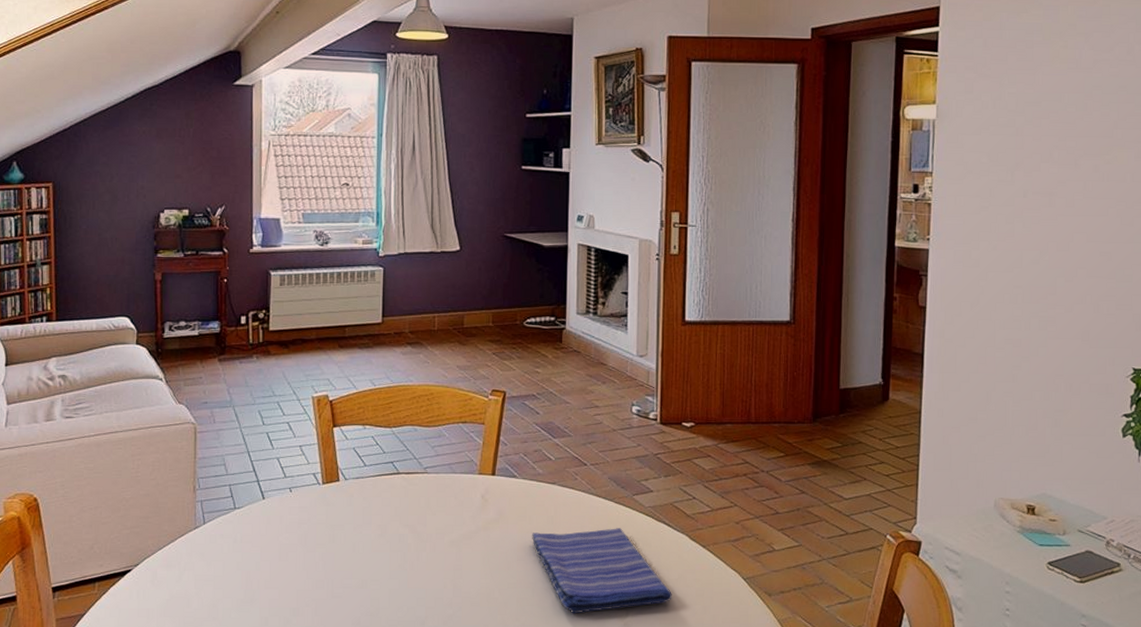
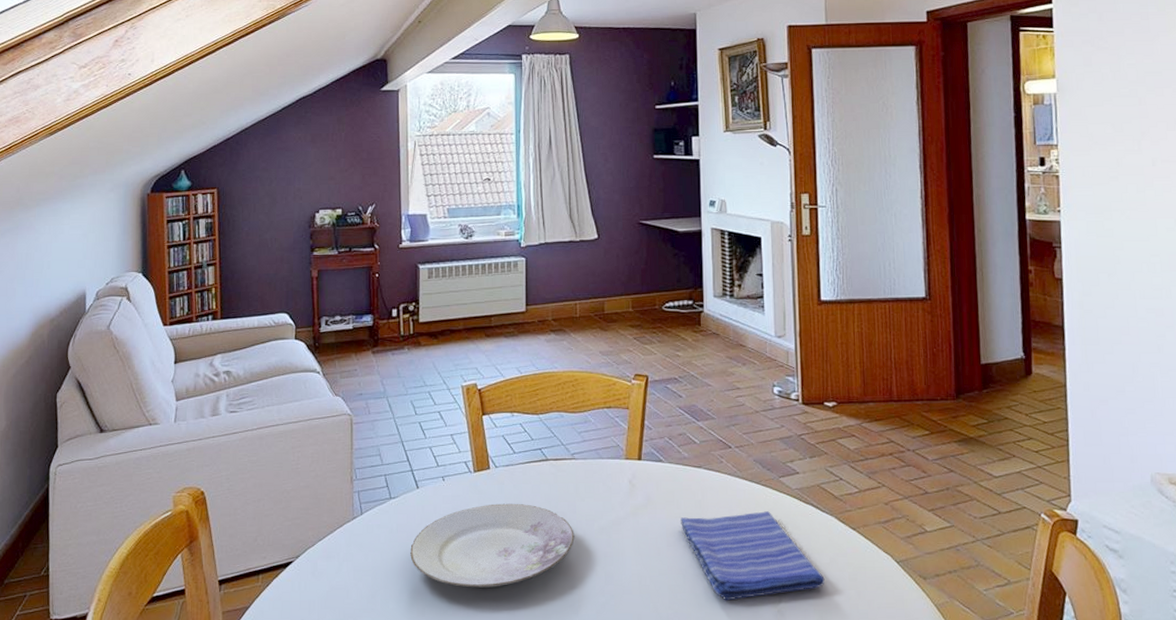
plate: none [254,516,424,598] -> present [410,503,575,588]

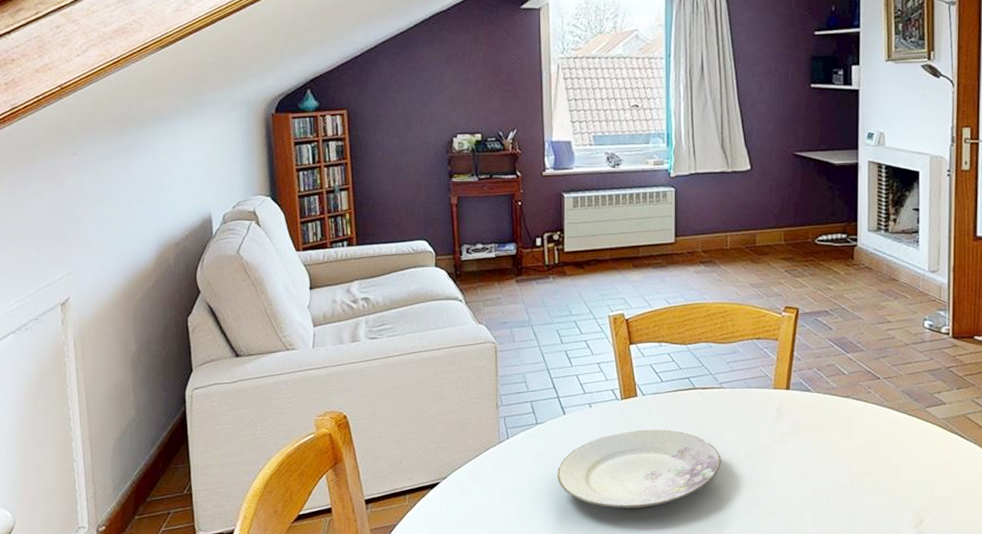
dish towel: present [680,511,825,601] -> none [827,439,965,522]

